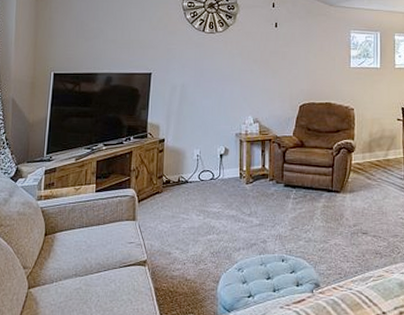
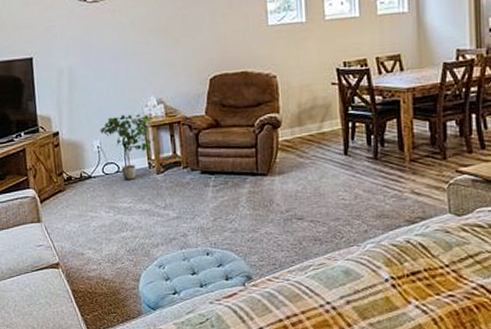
potted plant: none [201,129,248,188] -> present [100,114,155,180]

